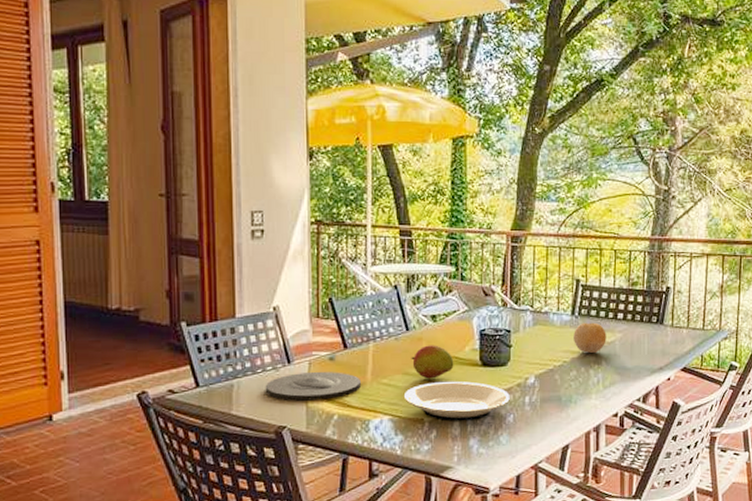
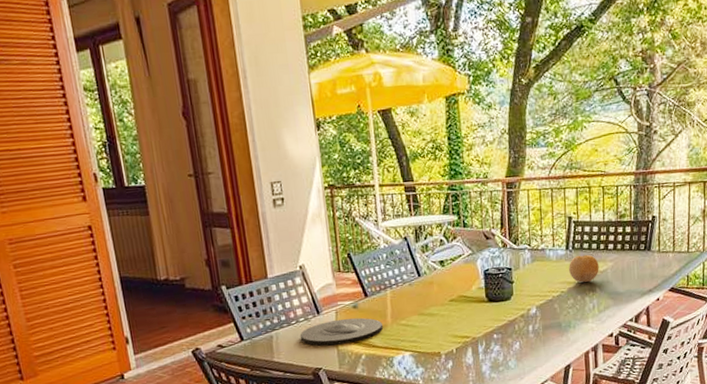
plate: present [403,381,510,422] -> none [420,316,515,353]
fruit: present [411,345,454,379] -> none [424,287,463,318]

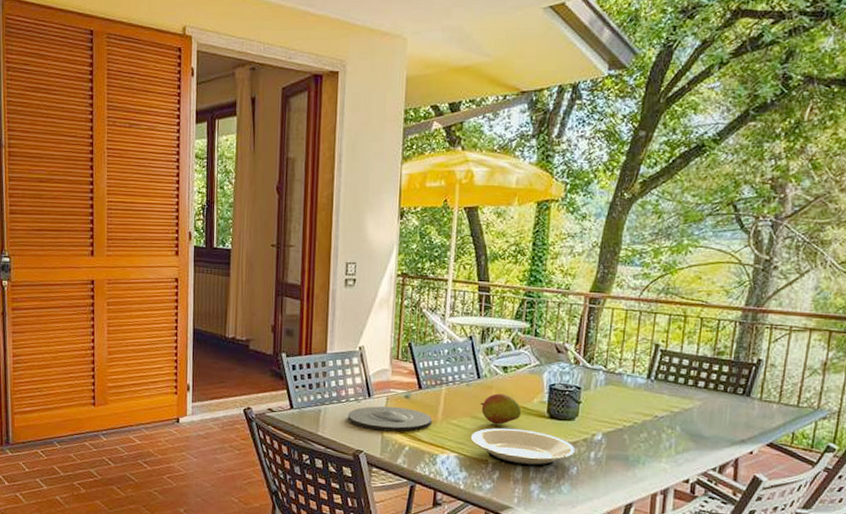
plate: none [420,316,515,353] -> present [470,428,575,468]
fruit: none [424,287,463,318] -> present [480,393,522,425]
fruit: present [569,254,599,283] -> none [647,387,684,419]

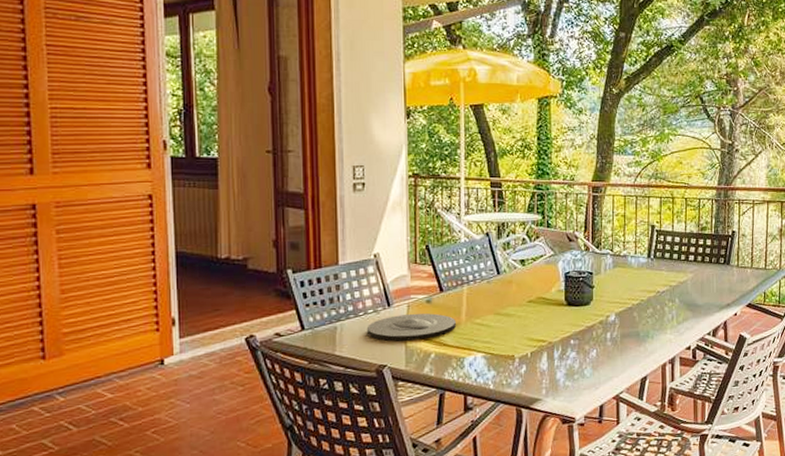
plate: present [470,428,575,468] -> none [495,320,593,357]
fruit: present [480,393,522,425] -> none [502,287,542,319]

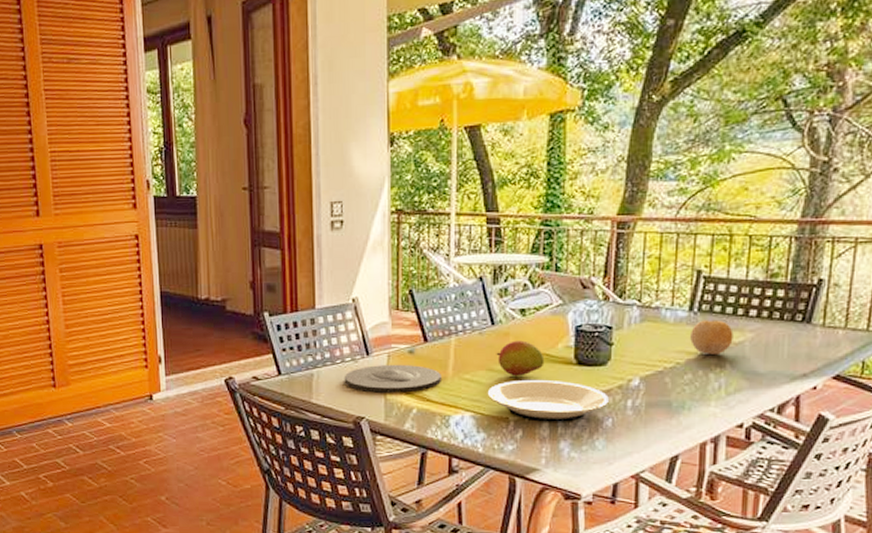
plate: none [495,320,593,357] -> present [487,379,609,422]
fruit: none [502,287,542,319] -> present [496,340,545,376]
fruit: none [650,264,679,293] -> present [690,320,733,356]

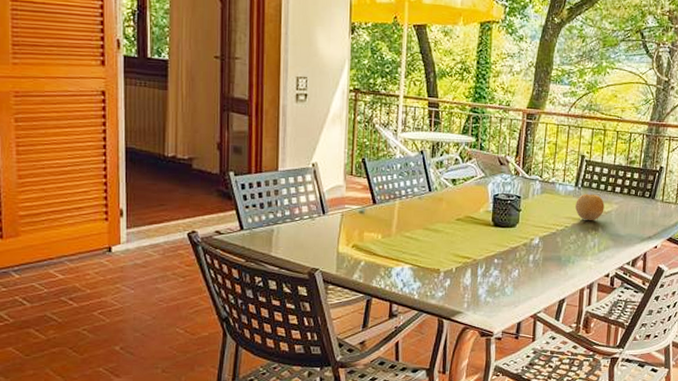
plate: present [344,364,441,393] -> none [301,222,386,248]
plate: present [487,379,609,422] -> none [423,237,516,273]
fruit: present [496,340,545,376] -> none [432,205,470,235]

